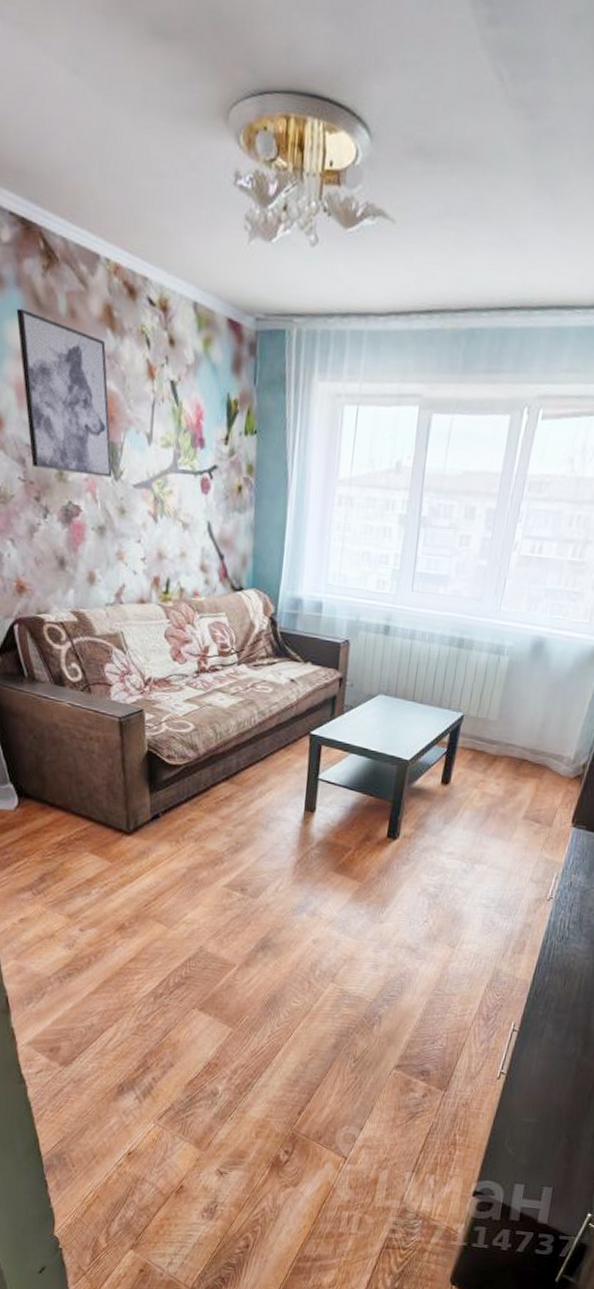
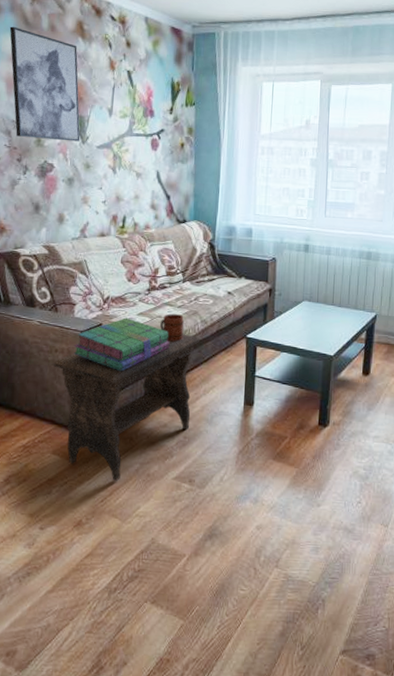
footstool: none [88,726,257,885] -> present [53,334,200,481]
stack of books: none [111,703,222,767] -> present [74,317,170,372]
mug: none [211,702,238,735] -> present [160,314,184,342]

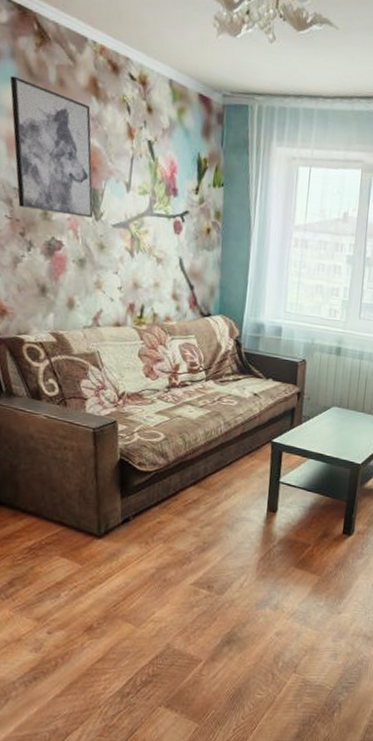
footstool: present [53,334,200,481] -> none [61,435,223,585]
stack of books: present [74,317,170,372] -> none [85,415,191,473]
mug: present [160,314,184,342] -> none [180,413,206,444]

